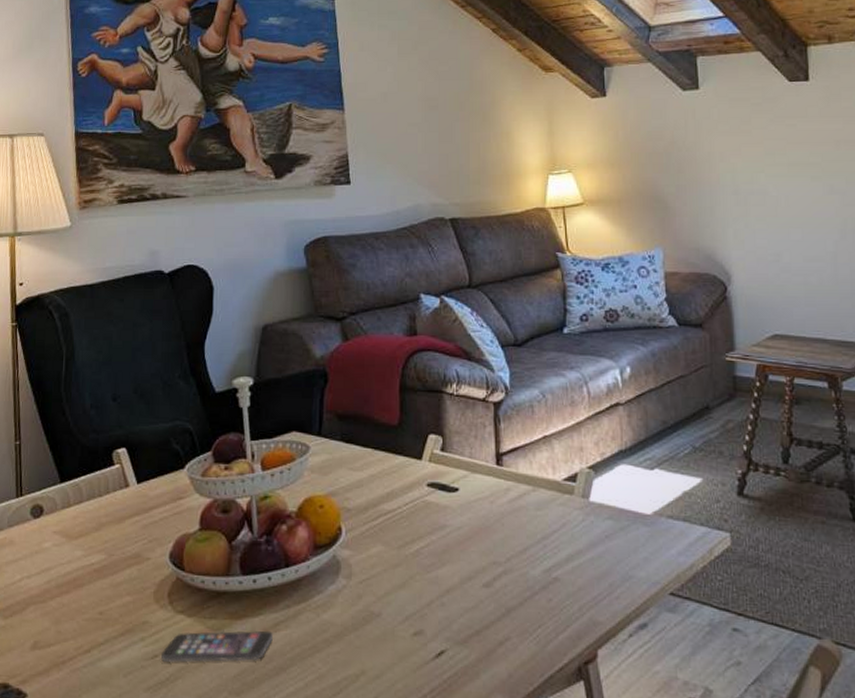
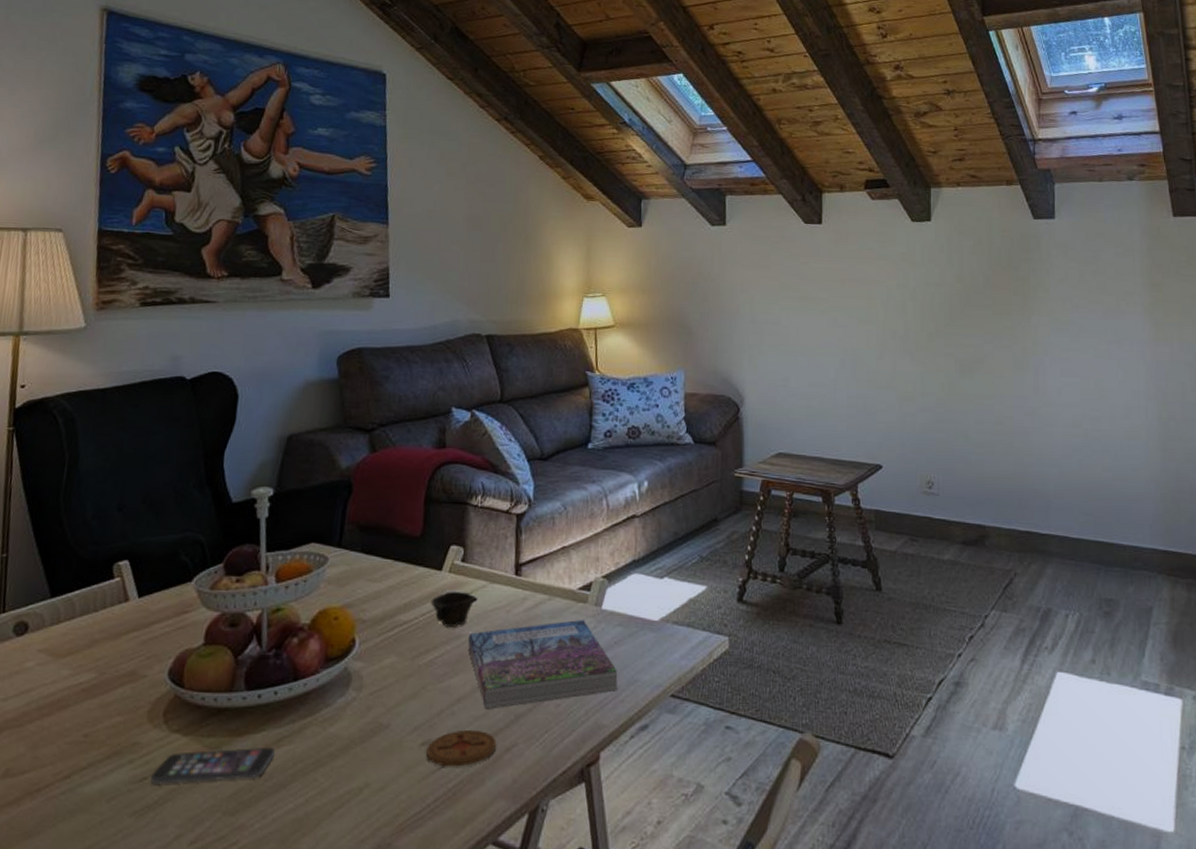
cup: none [413,481,457,517] -> present [430,592,475,627]
coaster: none [419,621,490,659] -> present [426,729,497,767]
book: none [453,511,612,602] -> present [468,619,618,709]

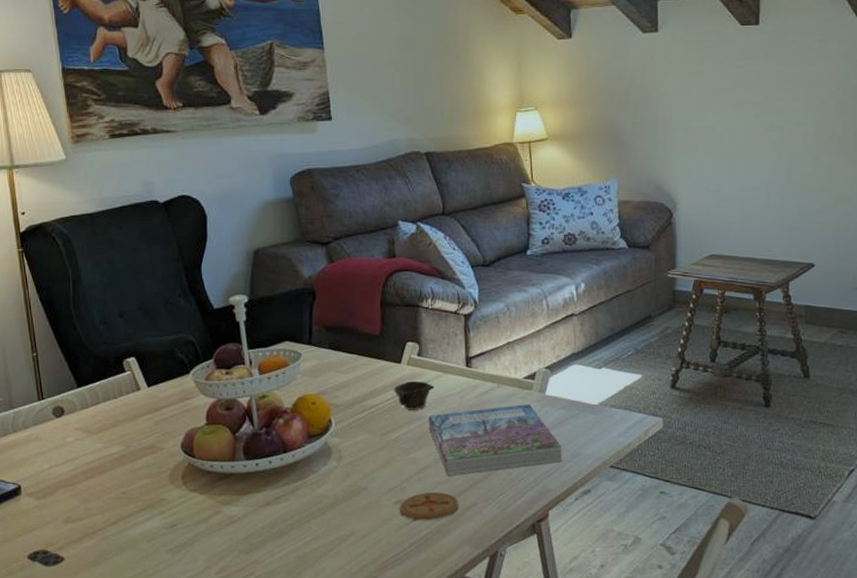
smartphone: present [151,747,276,784] -> none [179,503,276,530]

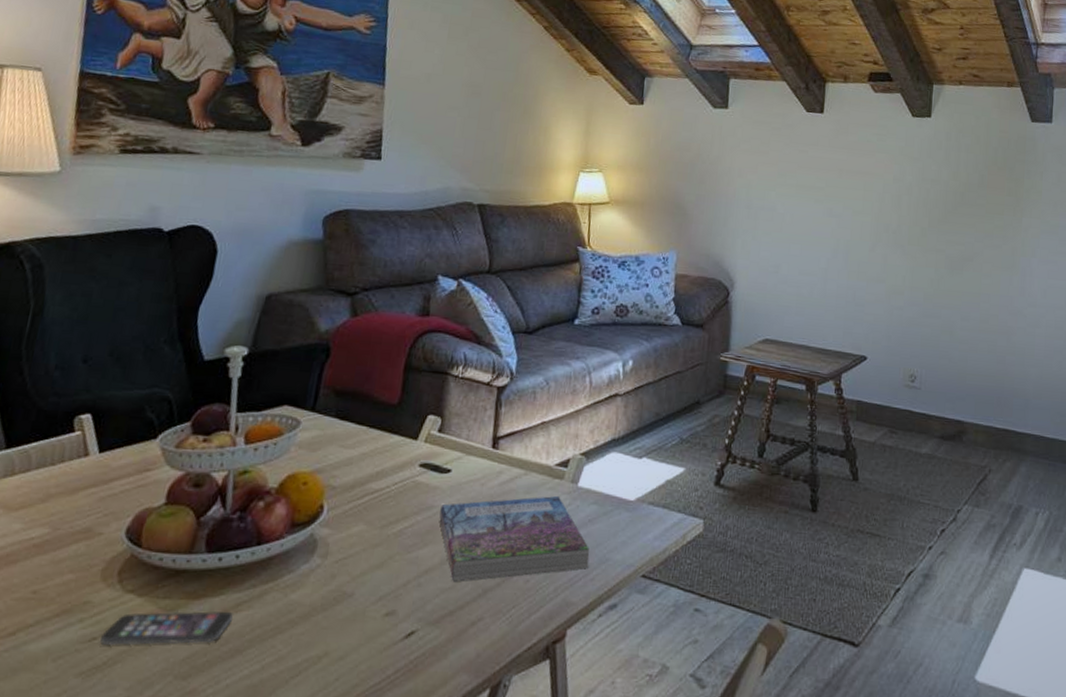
smartphone: none [179,503,276,530] -> present [100,611,234,645]
cup: present [393,381,432,410] -> none [404,462,450,498]
coaster: present [400,492,459,521] -> none [389,601,463,639]

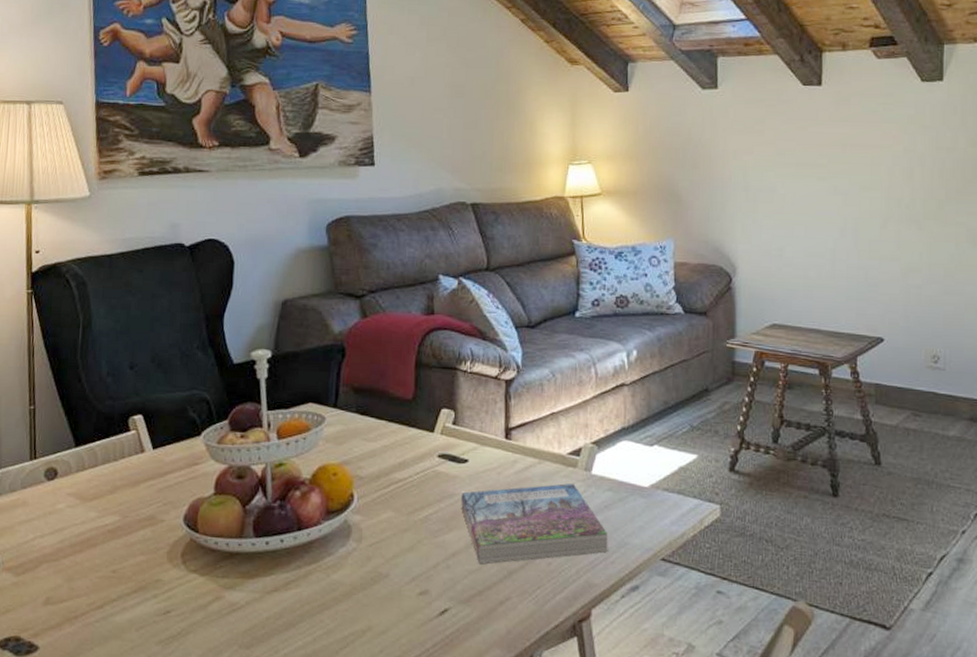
smartphone: present [100,611,234,645] -> none [174,589,285,618]

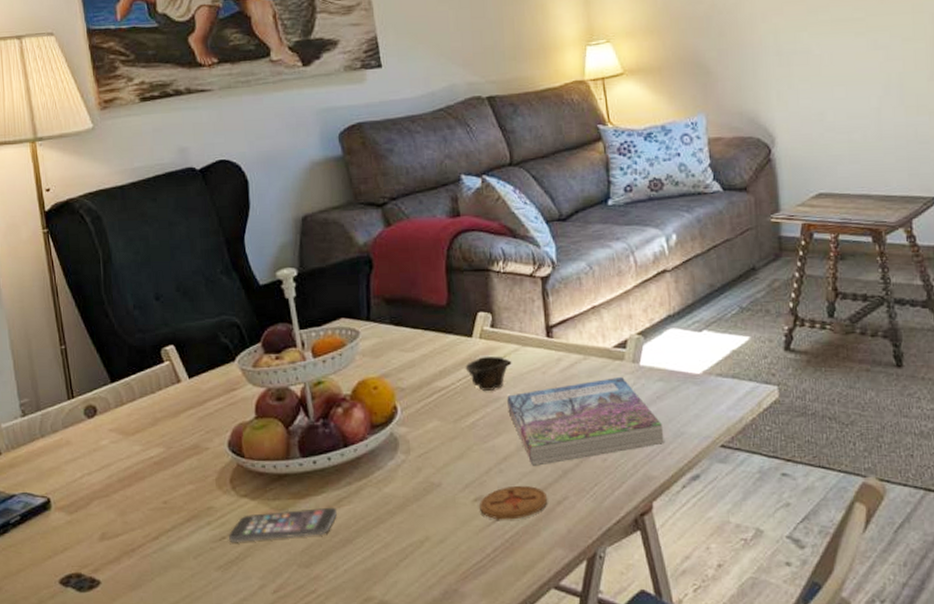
smartphone: none [174,589,285,618] -> present [229,507,338,542]
cup: none [424,453,467,486] -> present [465,356,509,391]
coaster: none [424,582,491,616] -> present [480,485,548,520]

